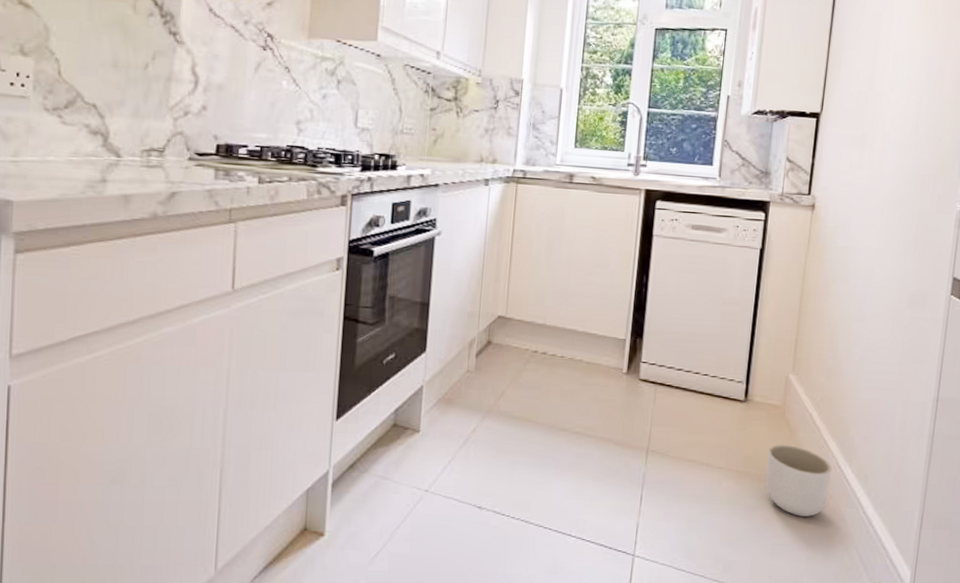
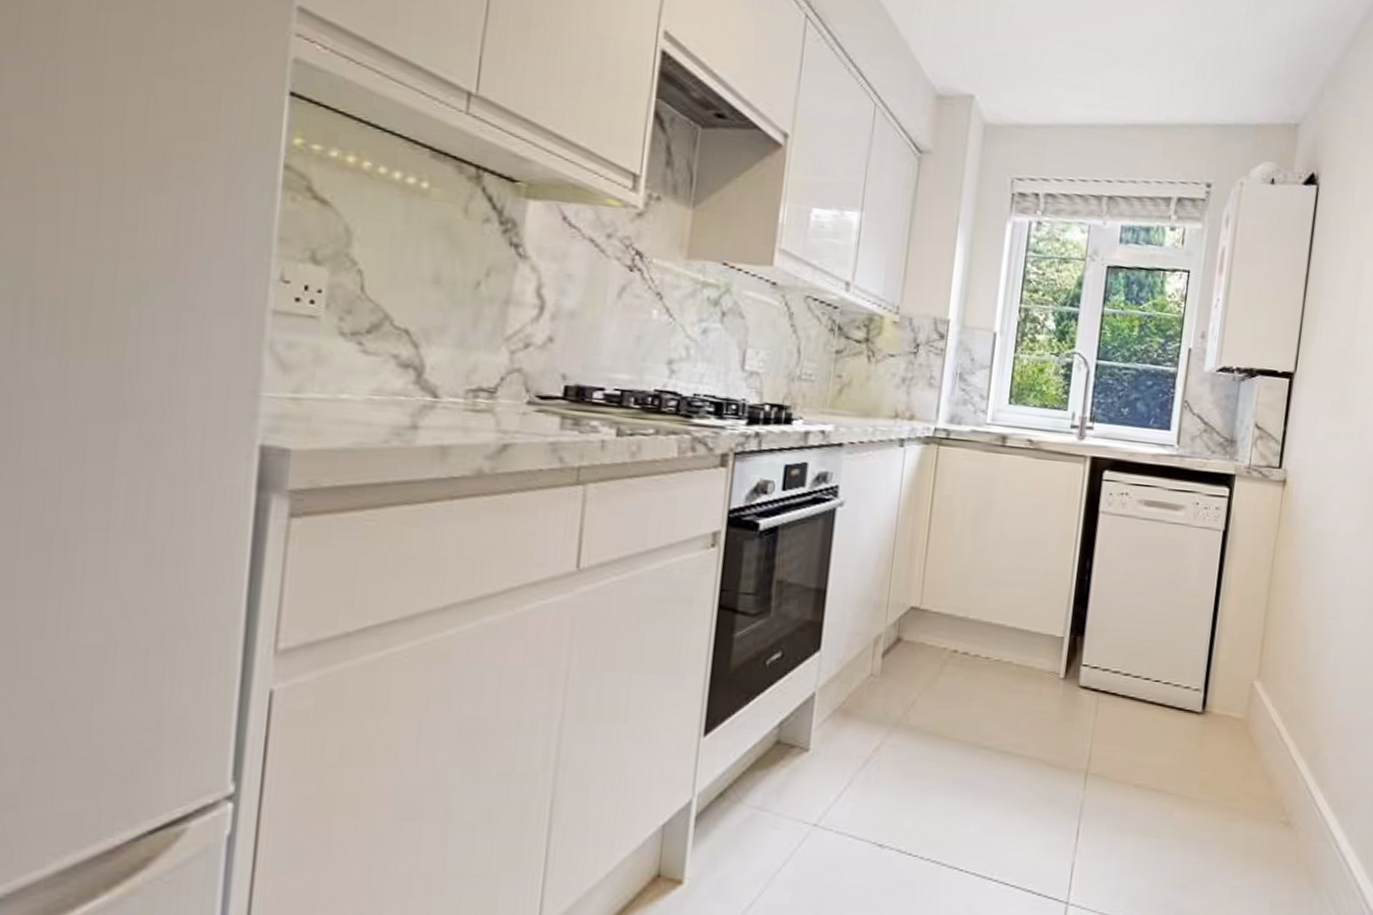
planter: present [765,444,832,517] -> none [1224,765,1302,853]

